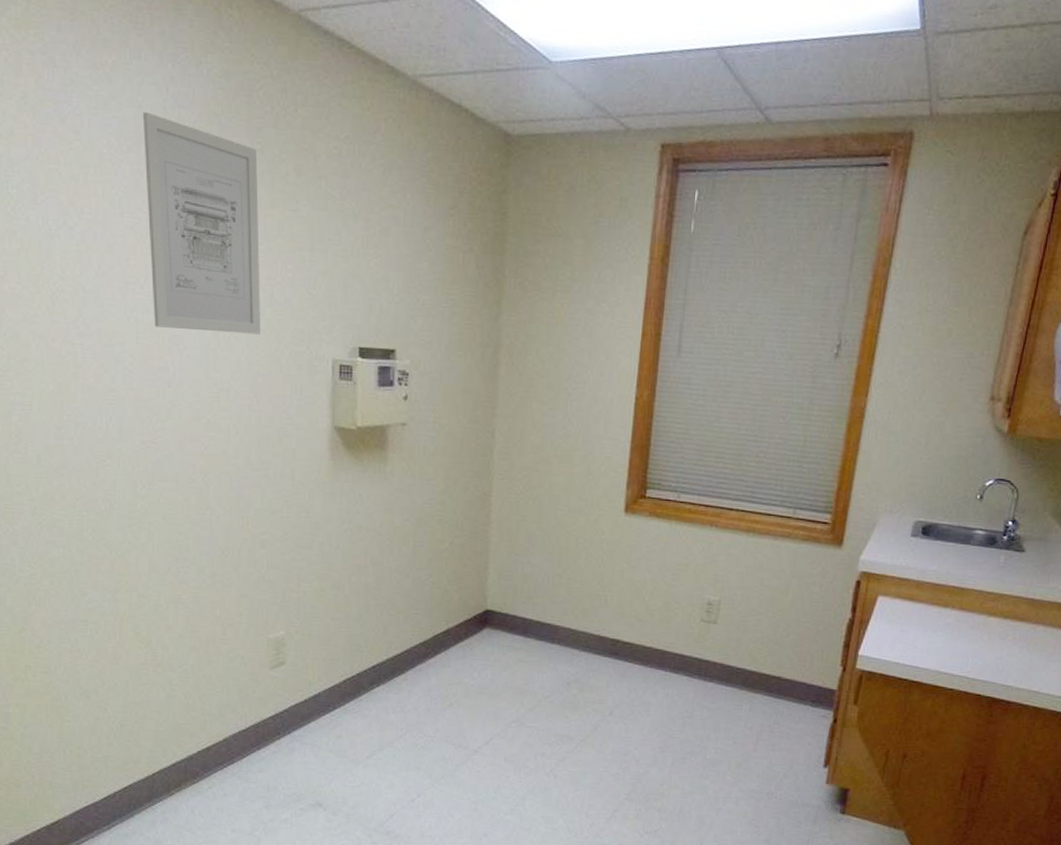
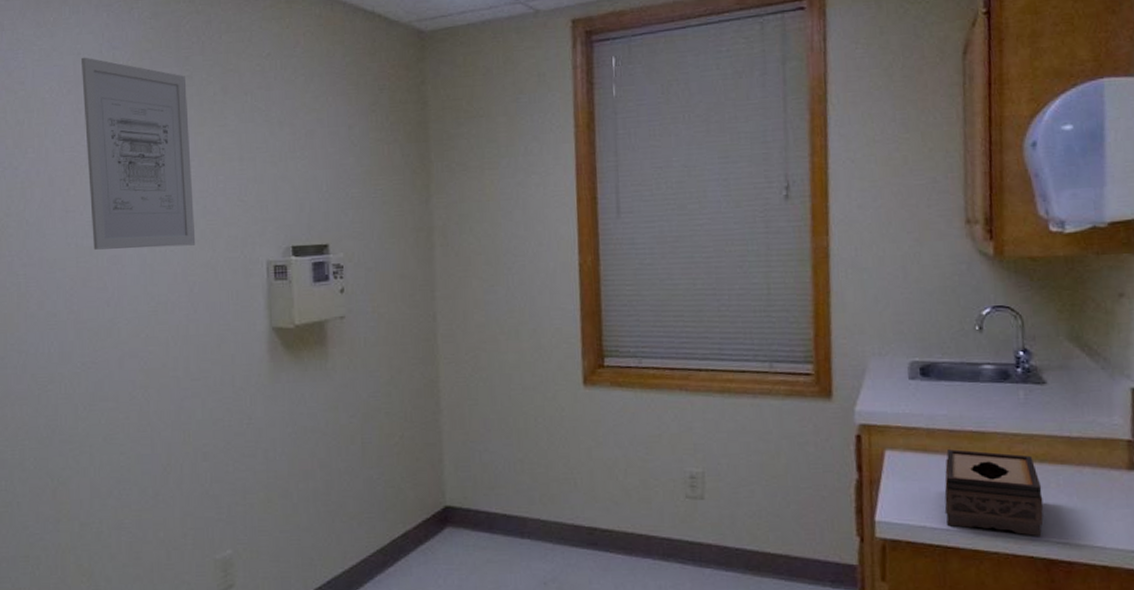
tissue box: none [917,600,1001,679] -> present [944,449,1044,536]

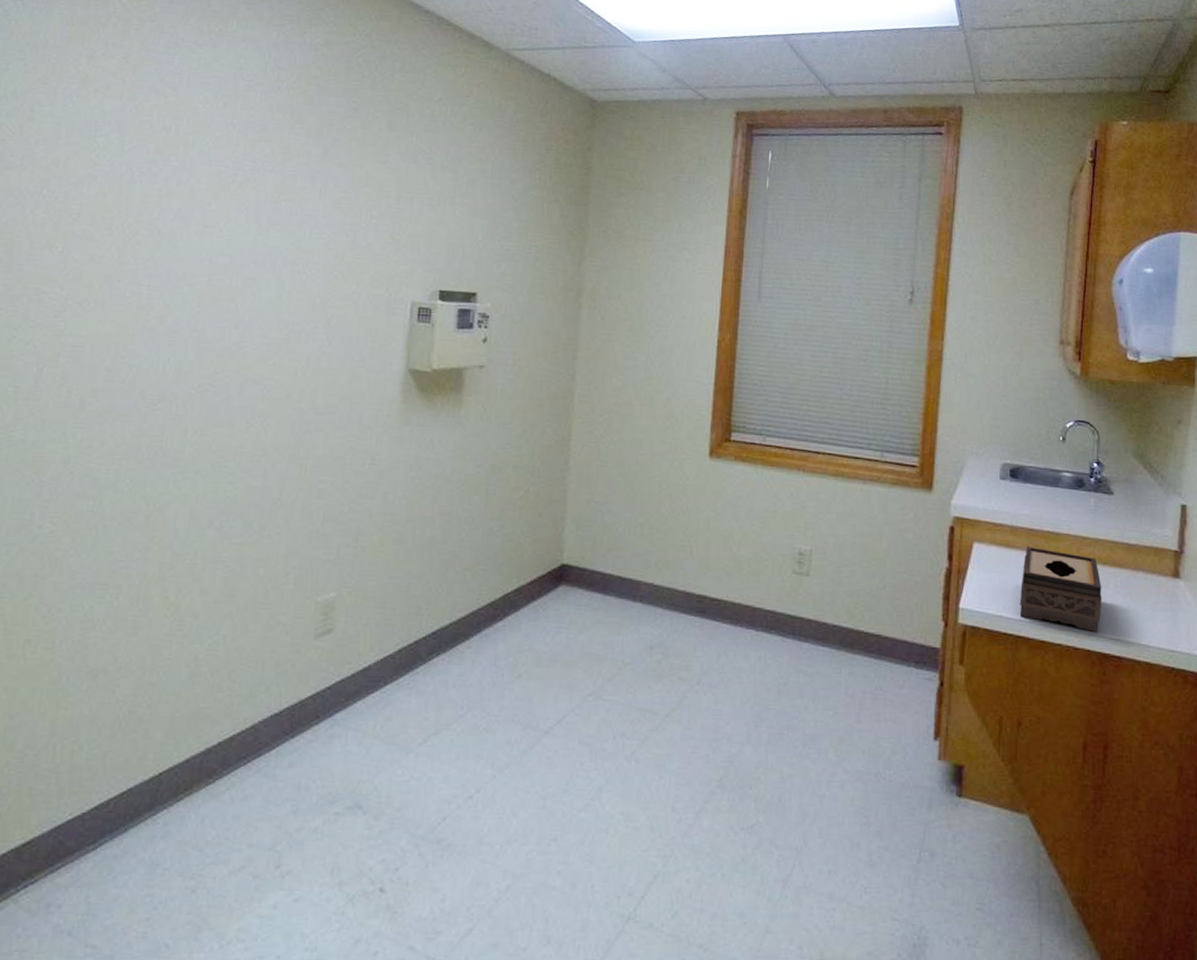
wall art: present [80,57,196,250] -> none [229,72,352,277]

